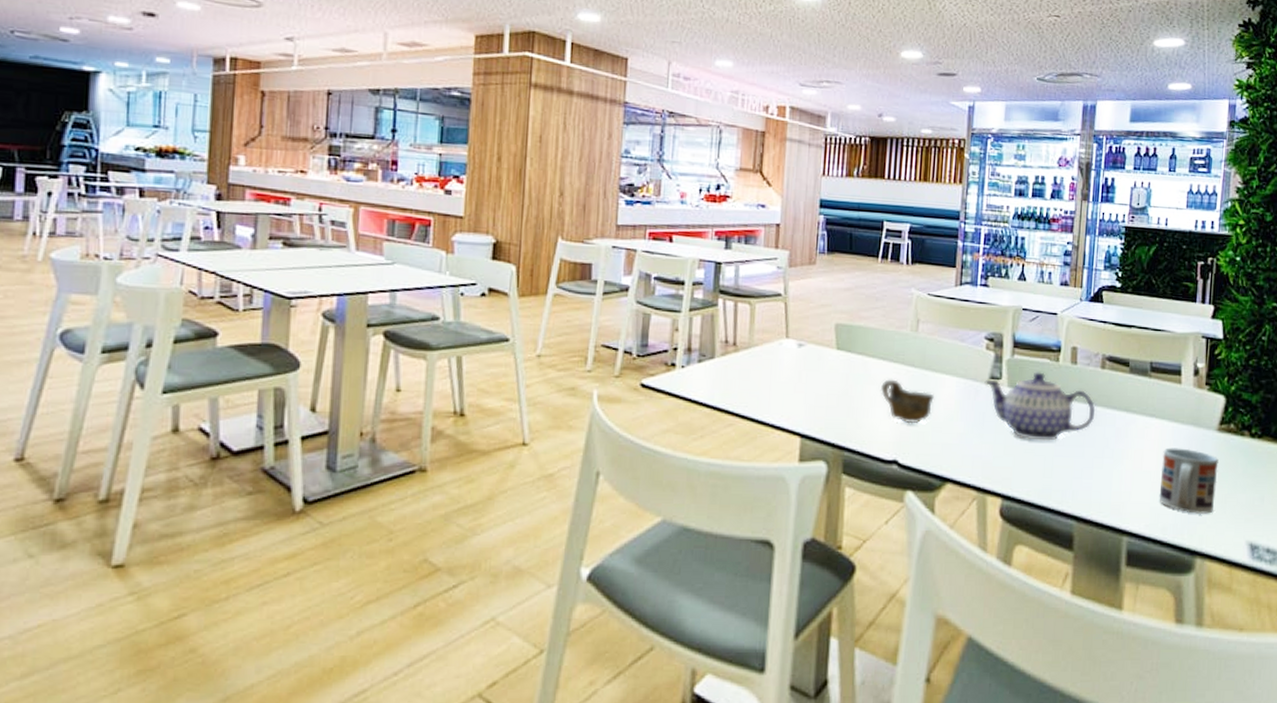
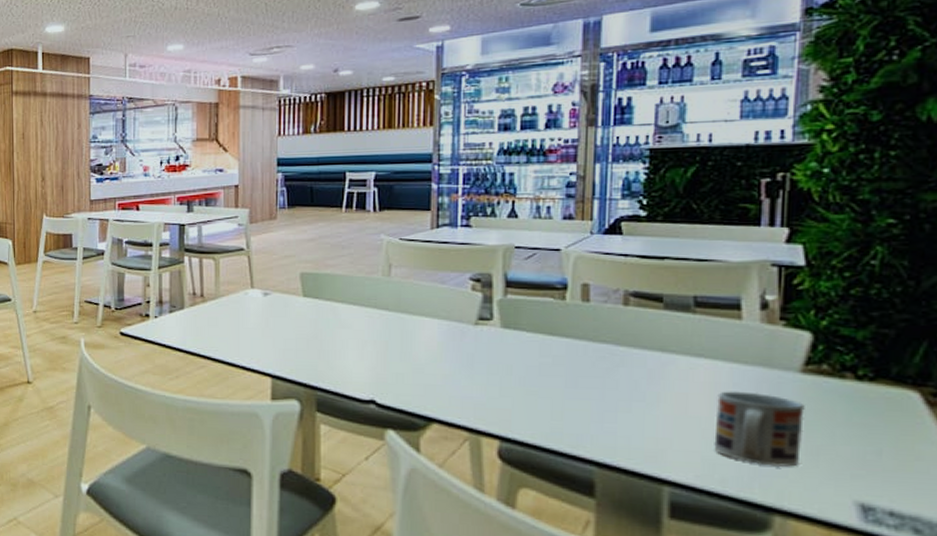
cup: present [880,379,935,424] -> none [351,323,414,366]
teapot: present [984,372,1096,441] -> none [472,311,618,383]

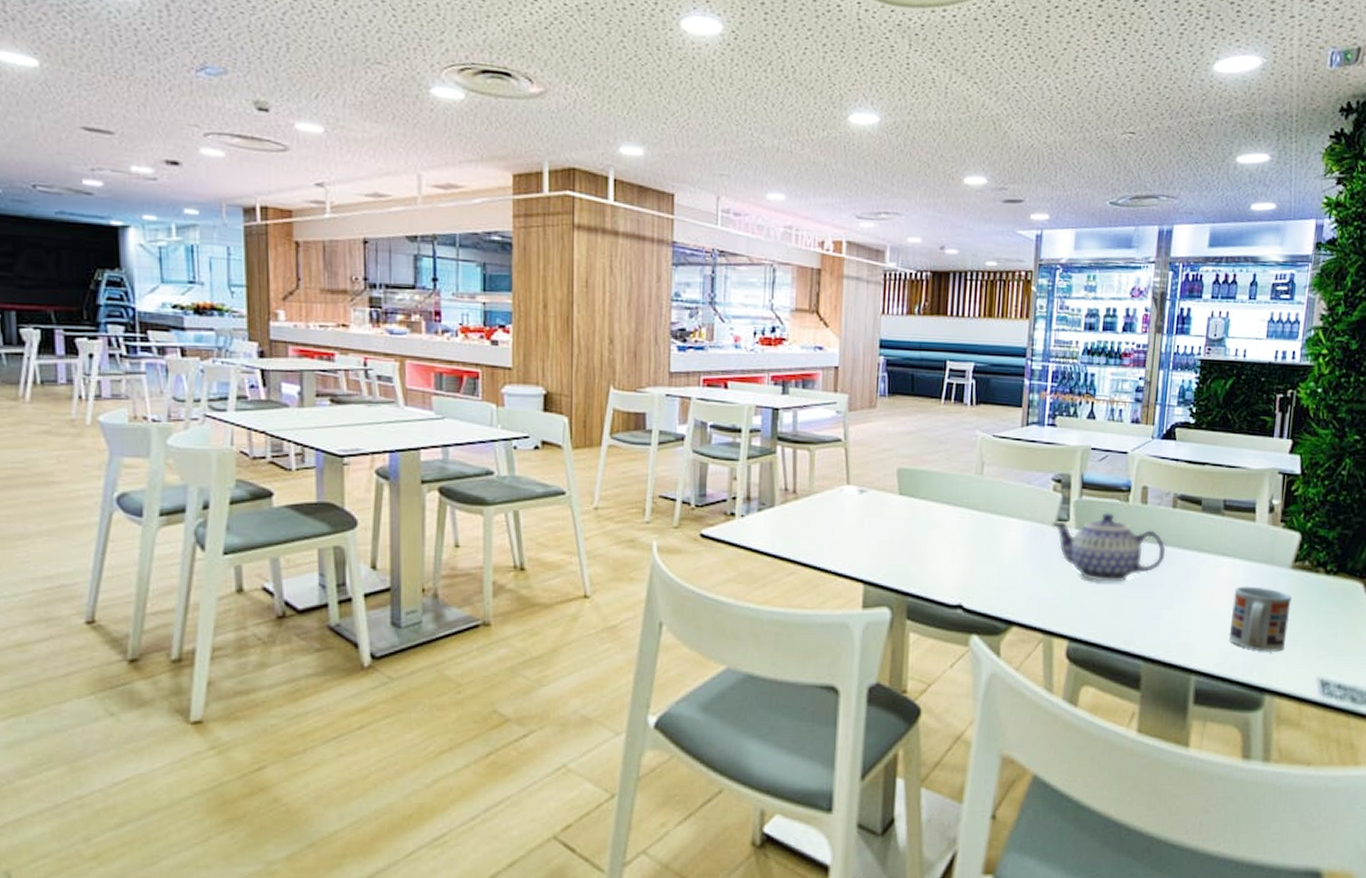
teapot: none [472,311,618,383] -> present [1051,513,1166,582]

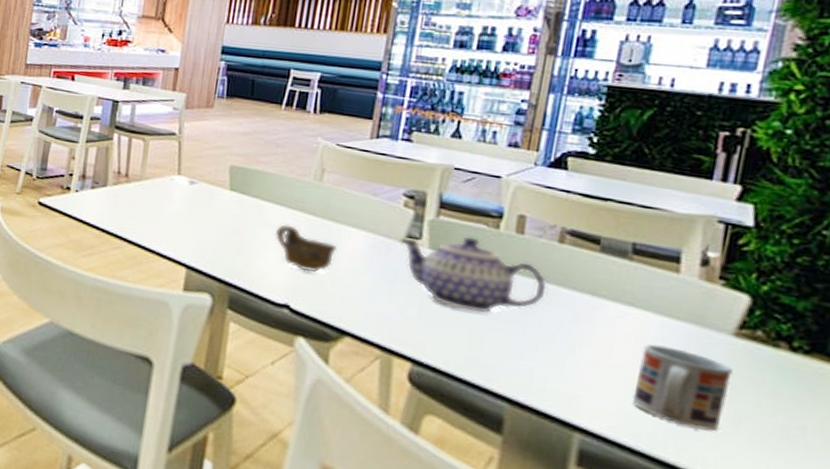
cup: none [944,523,1001,568] -> present [274,224,337,273]

